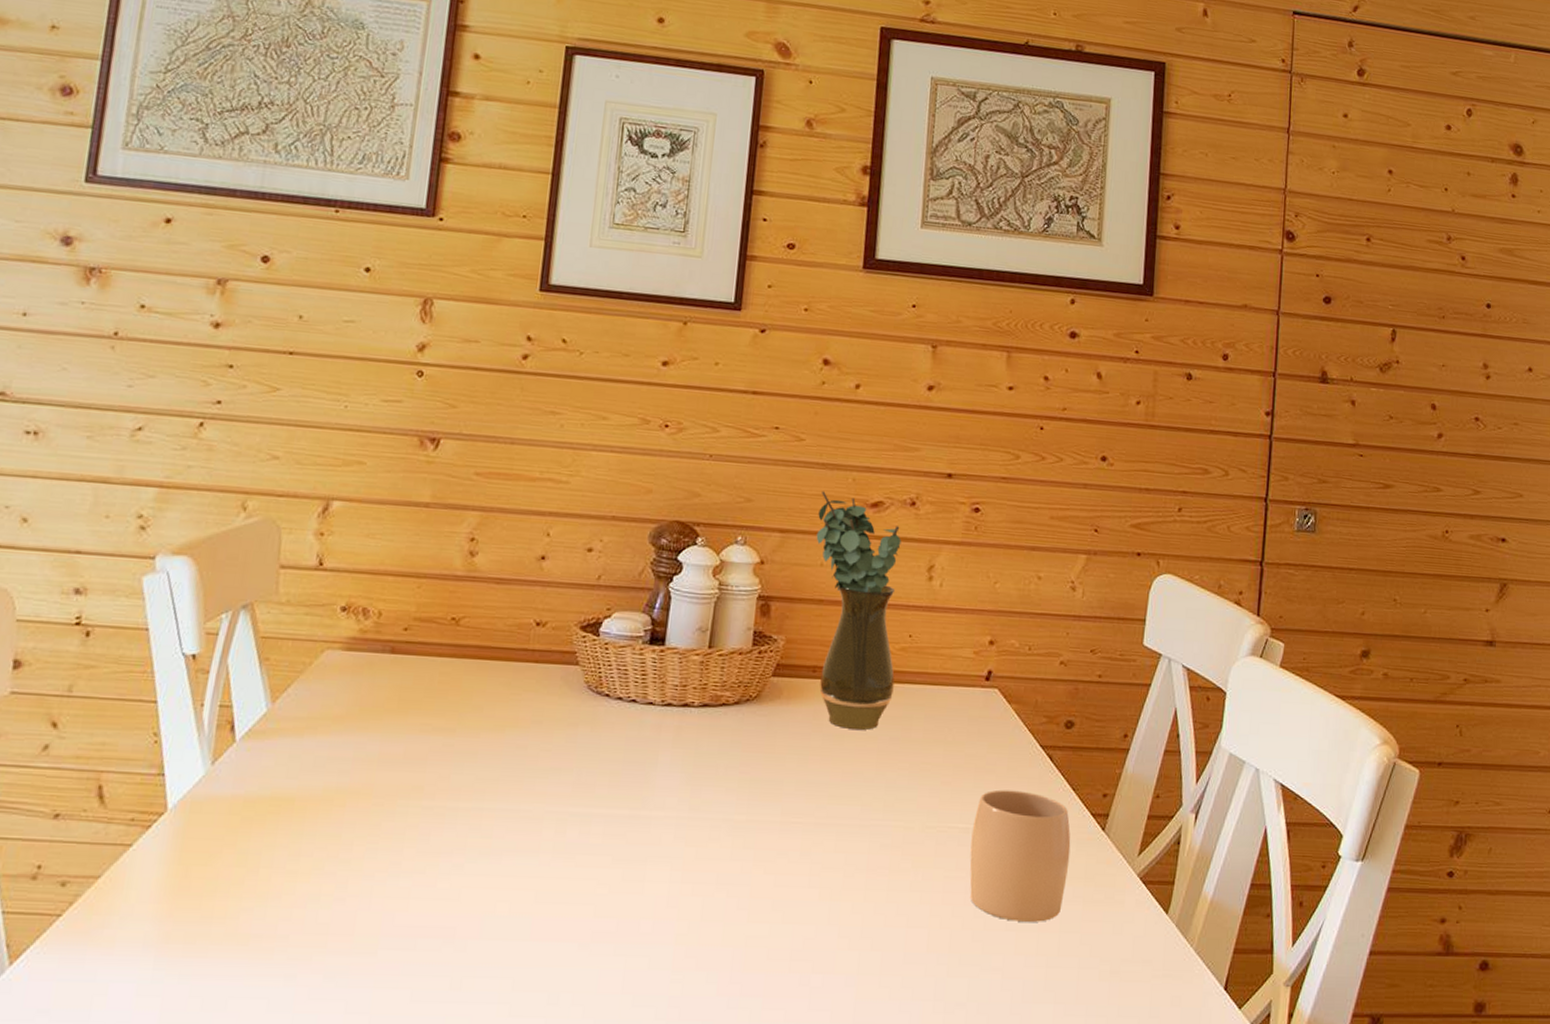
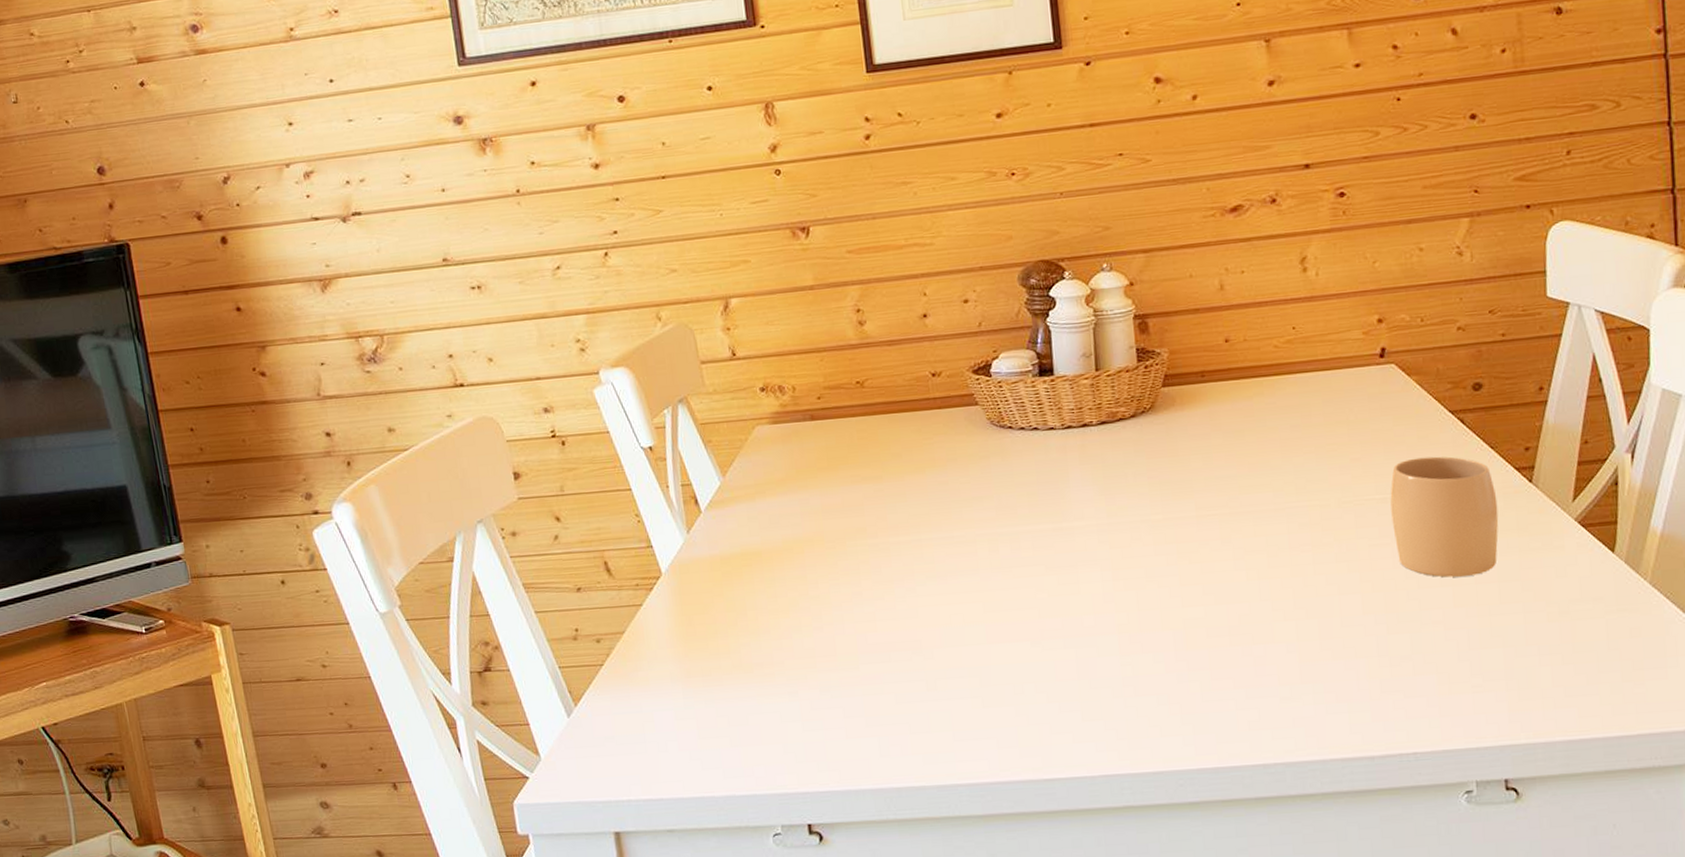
vase: present [816,491,902,730] -> none [1178,206,1287,424]

